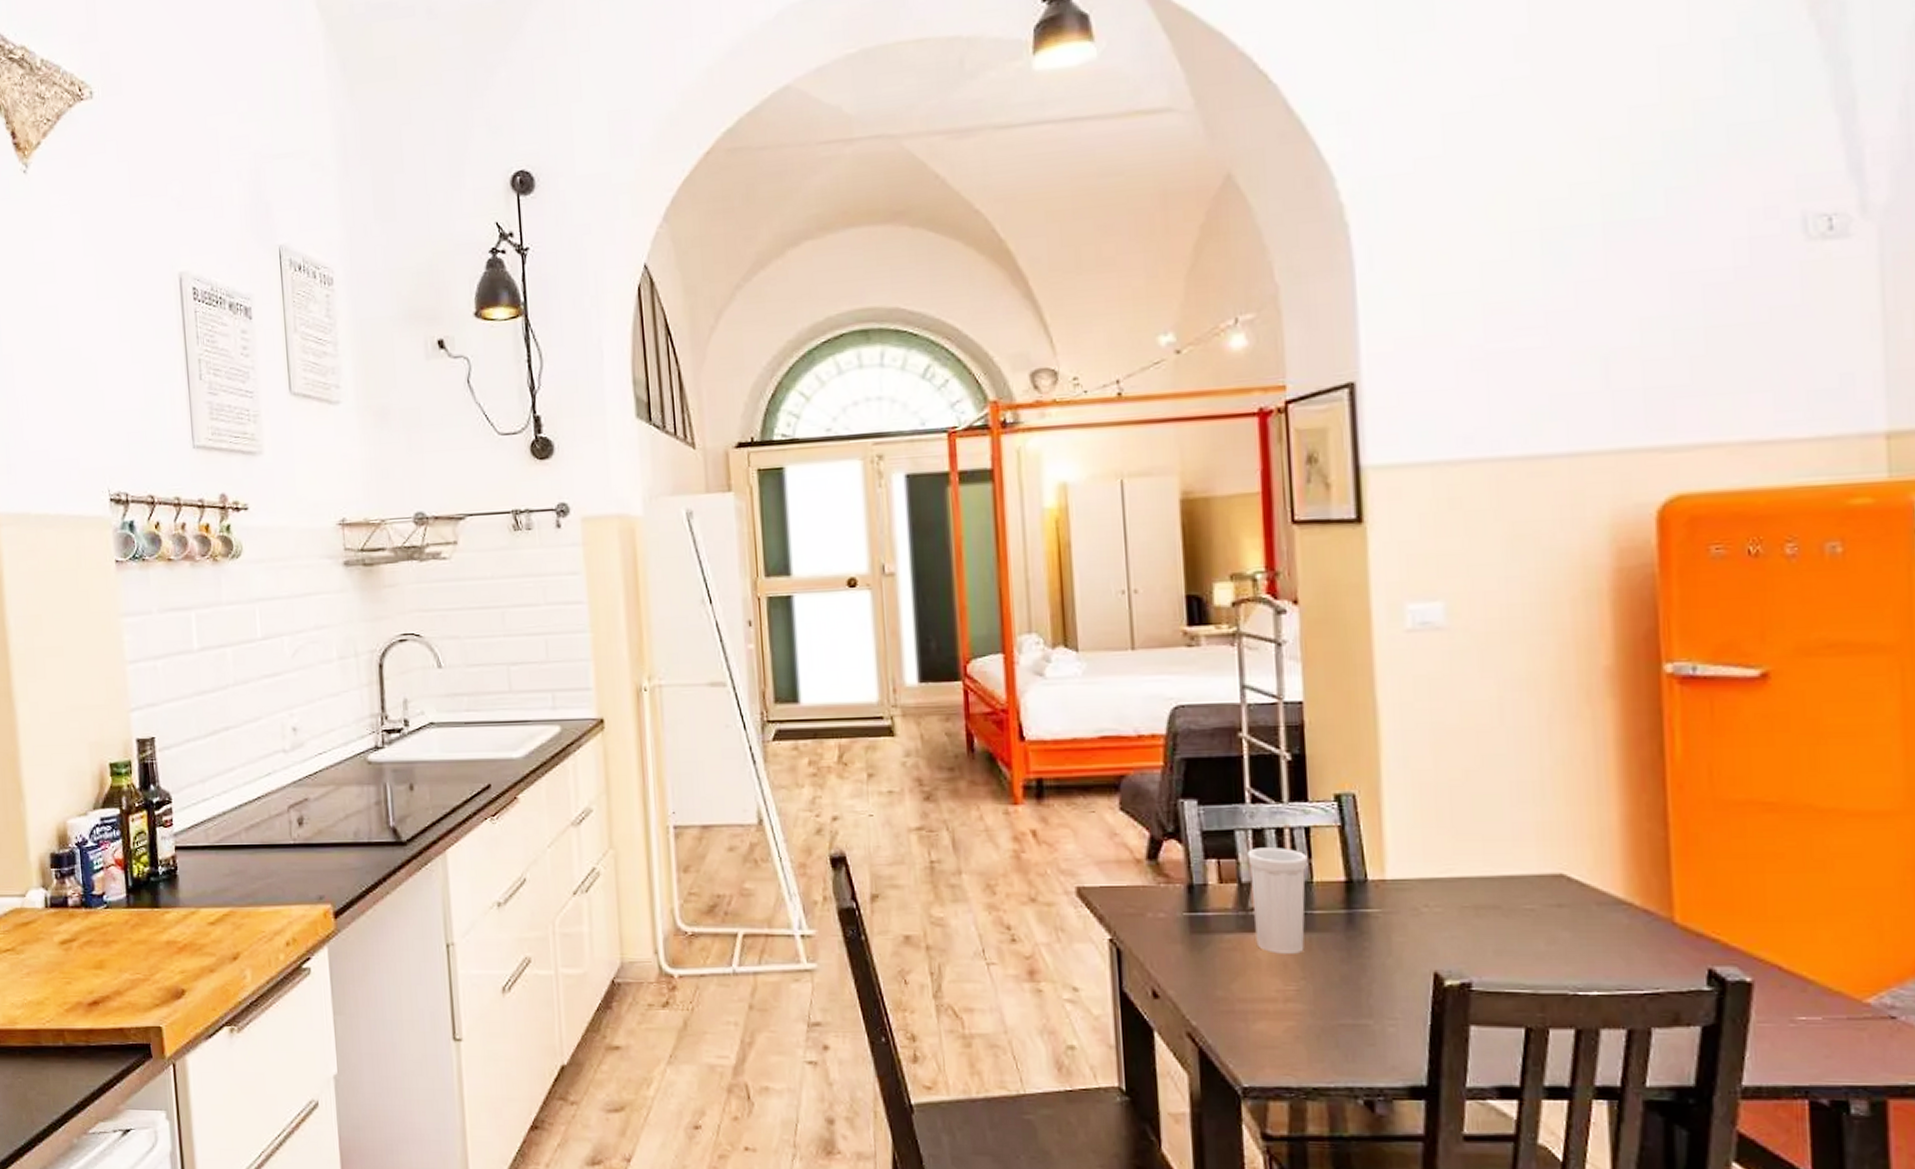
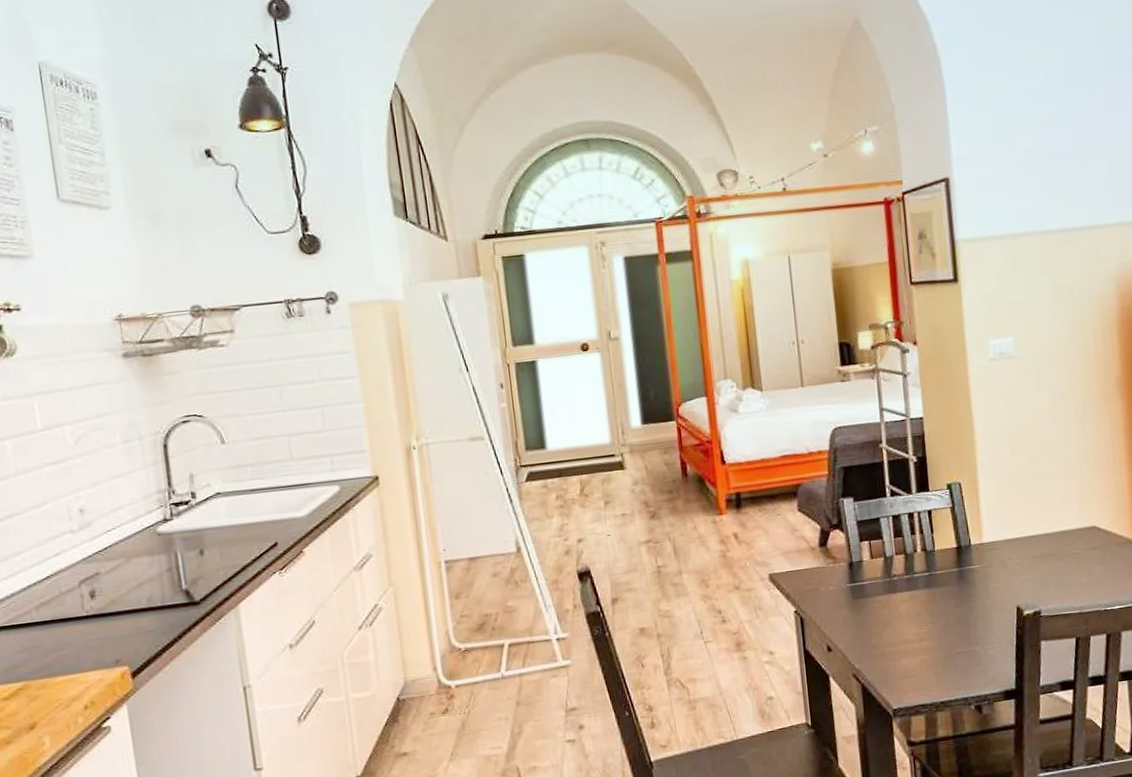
cup: present [1247,847,1308,954] -> none [889,527,931,607]

